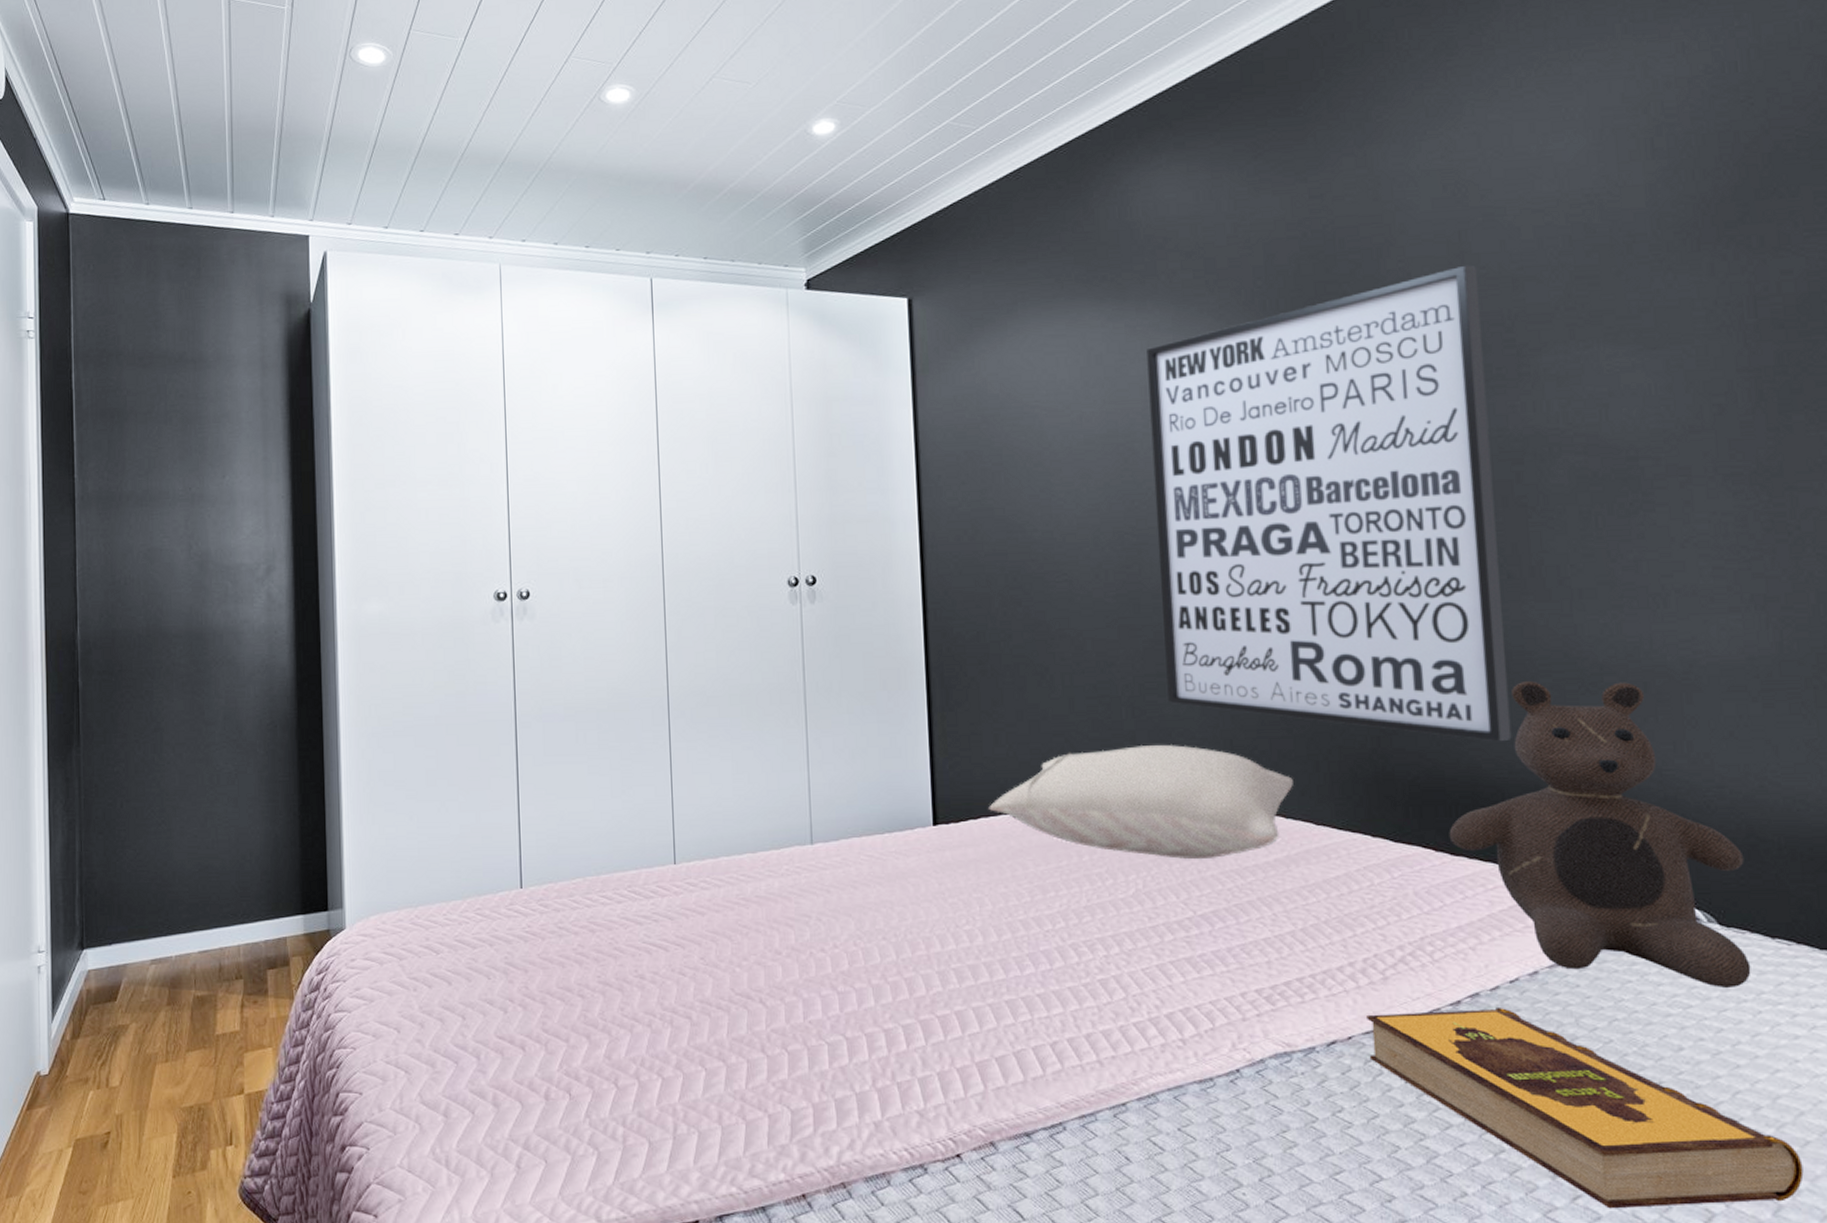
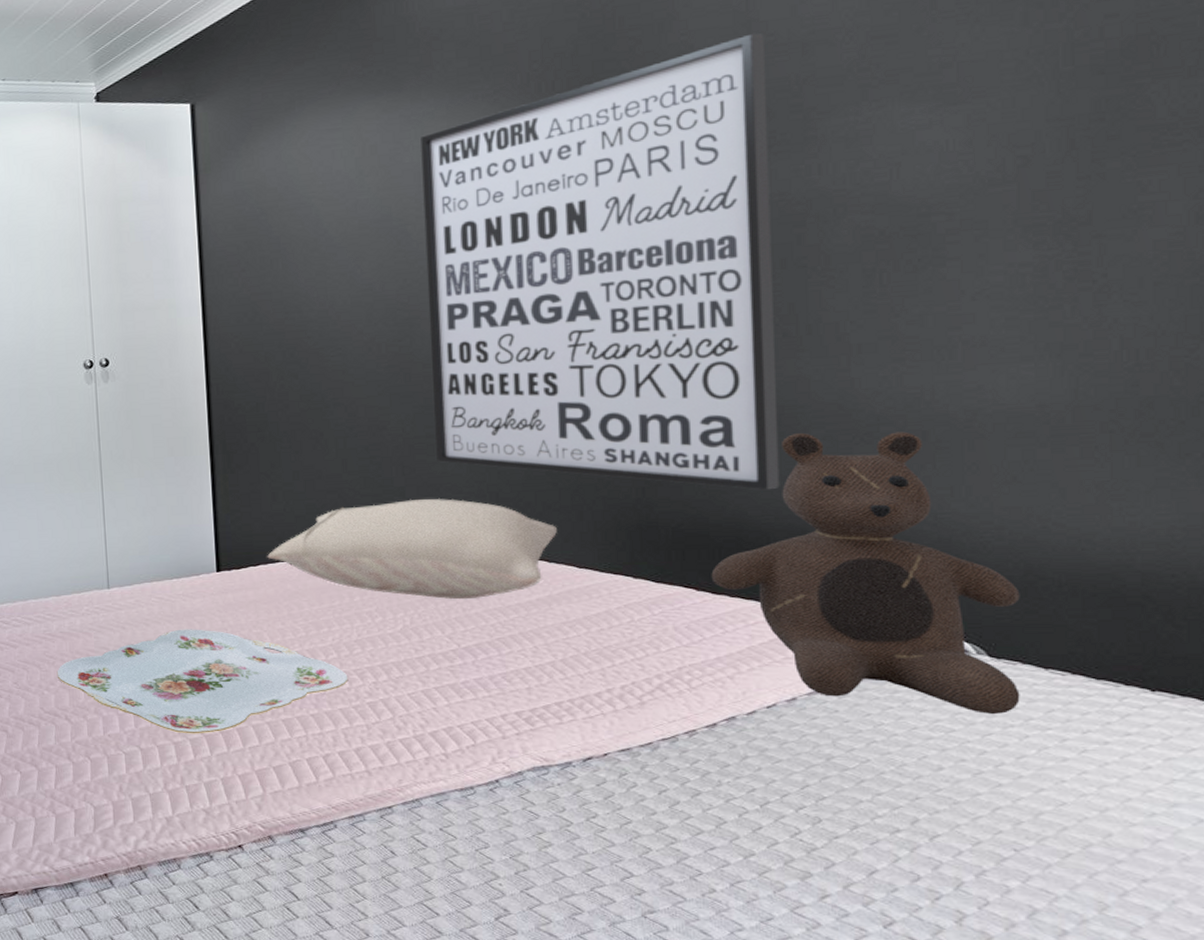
serving tray: none [750,893,1078,1019] -> present [57,629,348,734]
hardback book: present [1367,1006,1804,1209] -> none [623,729,1063,908]

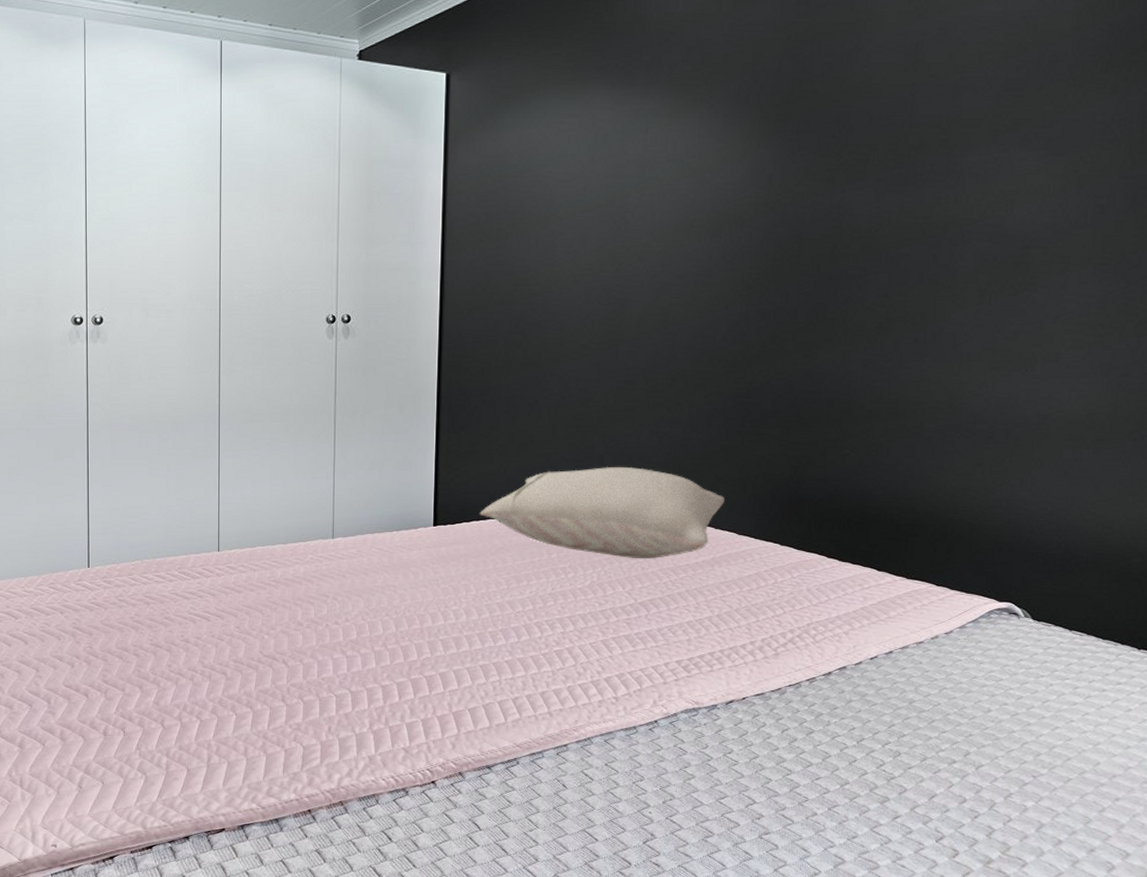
serving tray: present [57,629,348,734] -> none [278,579,541,678]
wall art: present [421,33,780,490] -> none [632,73,926,474]
teddy bear: present [711,431,1020,715] -> none [840,425,1059,667]

